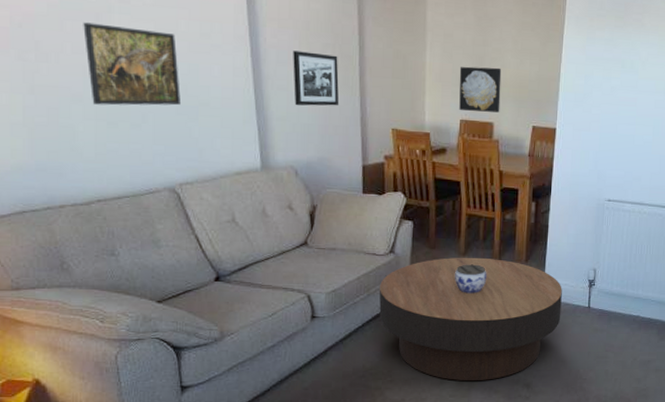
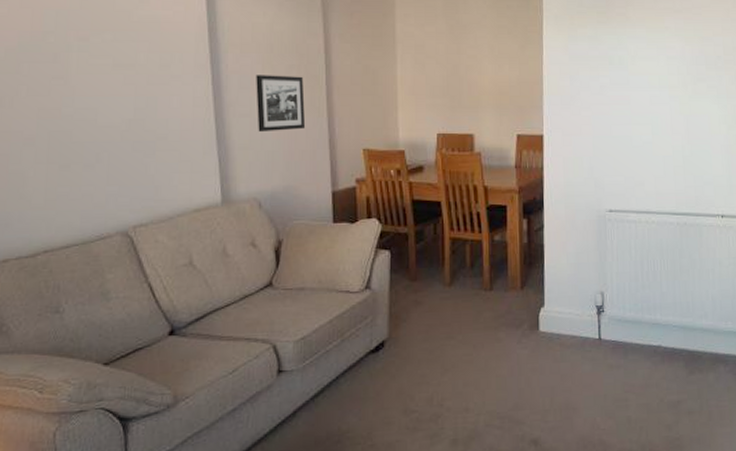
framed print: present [83,22,181,106] -> none [40,63,137,147]
coffee table: present [379,257,562,382] -> none [355,287,568,441]
jar: present [455,264,487,294] -> none [441,296,478,331]
wall art: present [459,66,502,113] -> none [433,75,480,123]

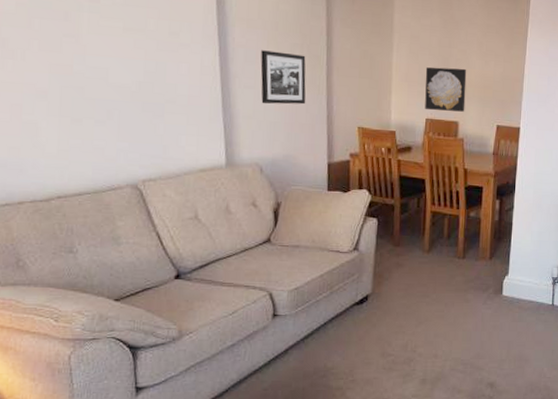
wall art: none [433,75,480,123] -> present [425,67,467,112]

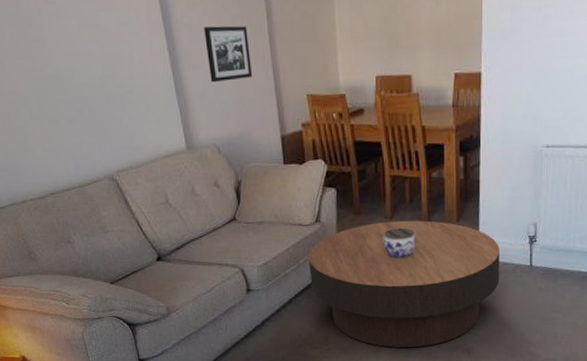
coffee table: none [342,254,526,381] -> present [309,220,500,348]
jar: none [419,261,451,291] -> present [383,228,417,259]
wall art: present [425,67,467,112] -> none [371,13,418,66]

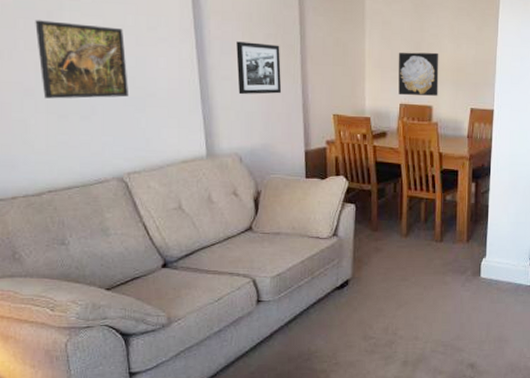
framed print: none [19,27,109,105] -> present [35,20,128,99]
coffee table: present [309,220,500,348] -> none [323,238,504,363]
wall art: none [371,13,418,66] -> present [398,52,439,96]
jar: present [383,228,417,259] -> none [397,245,429,274]

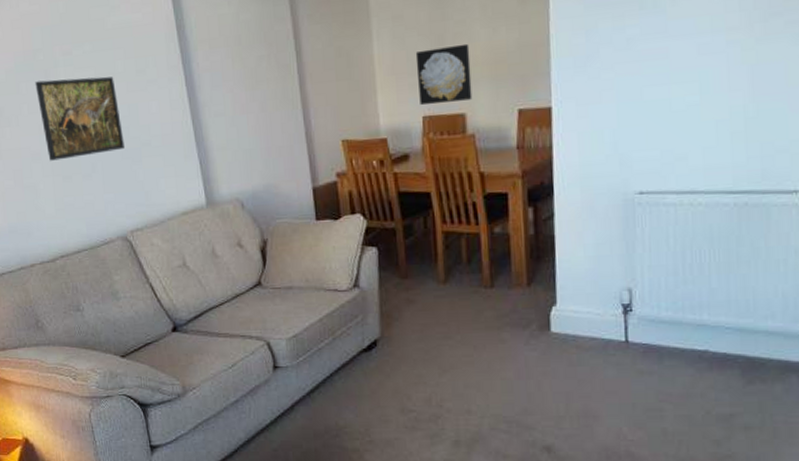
picture frame: present [236,41,282,95] -> none [227,67,281,131]

